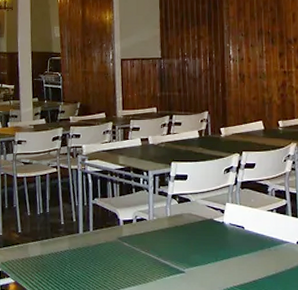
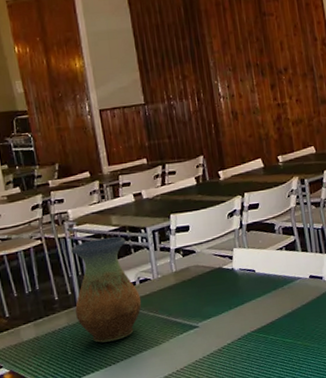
vase: none [77,175,136,272] -> present [71,237,142,343]

